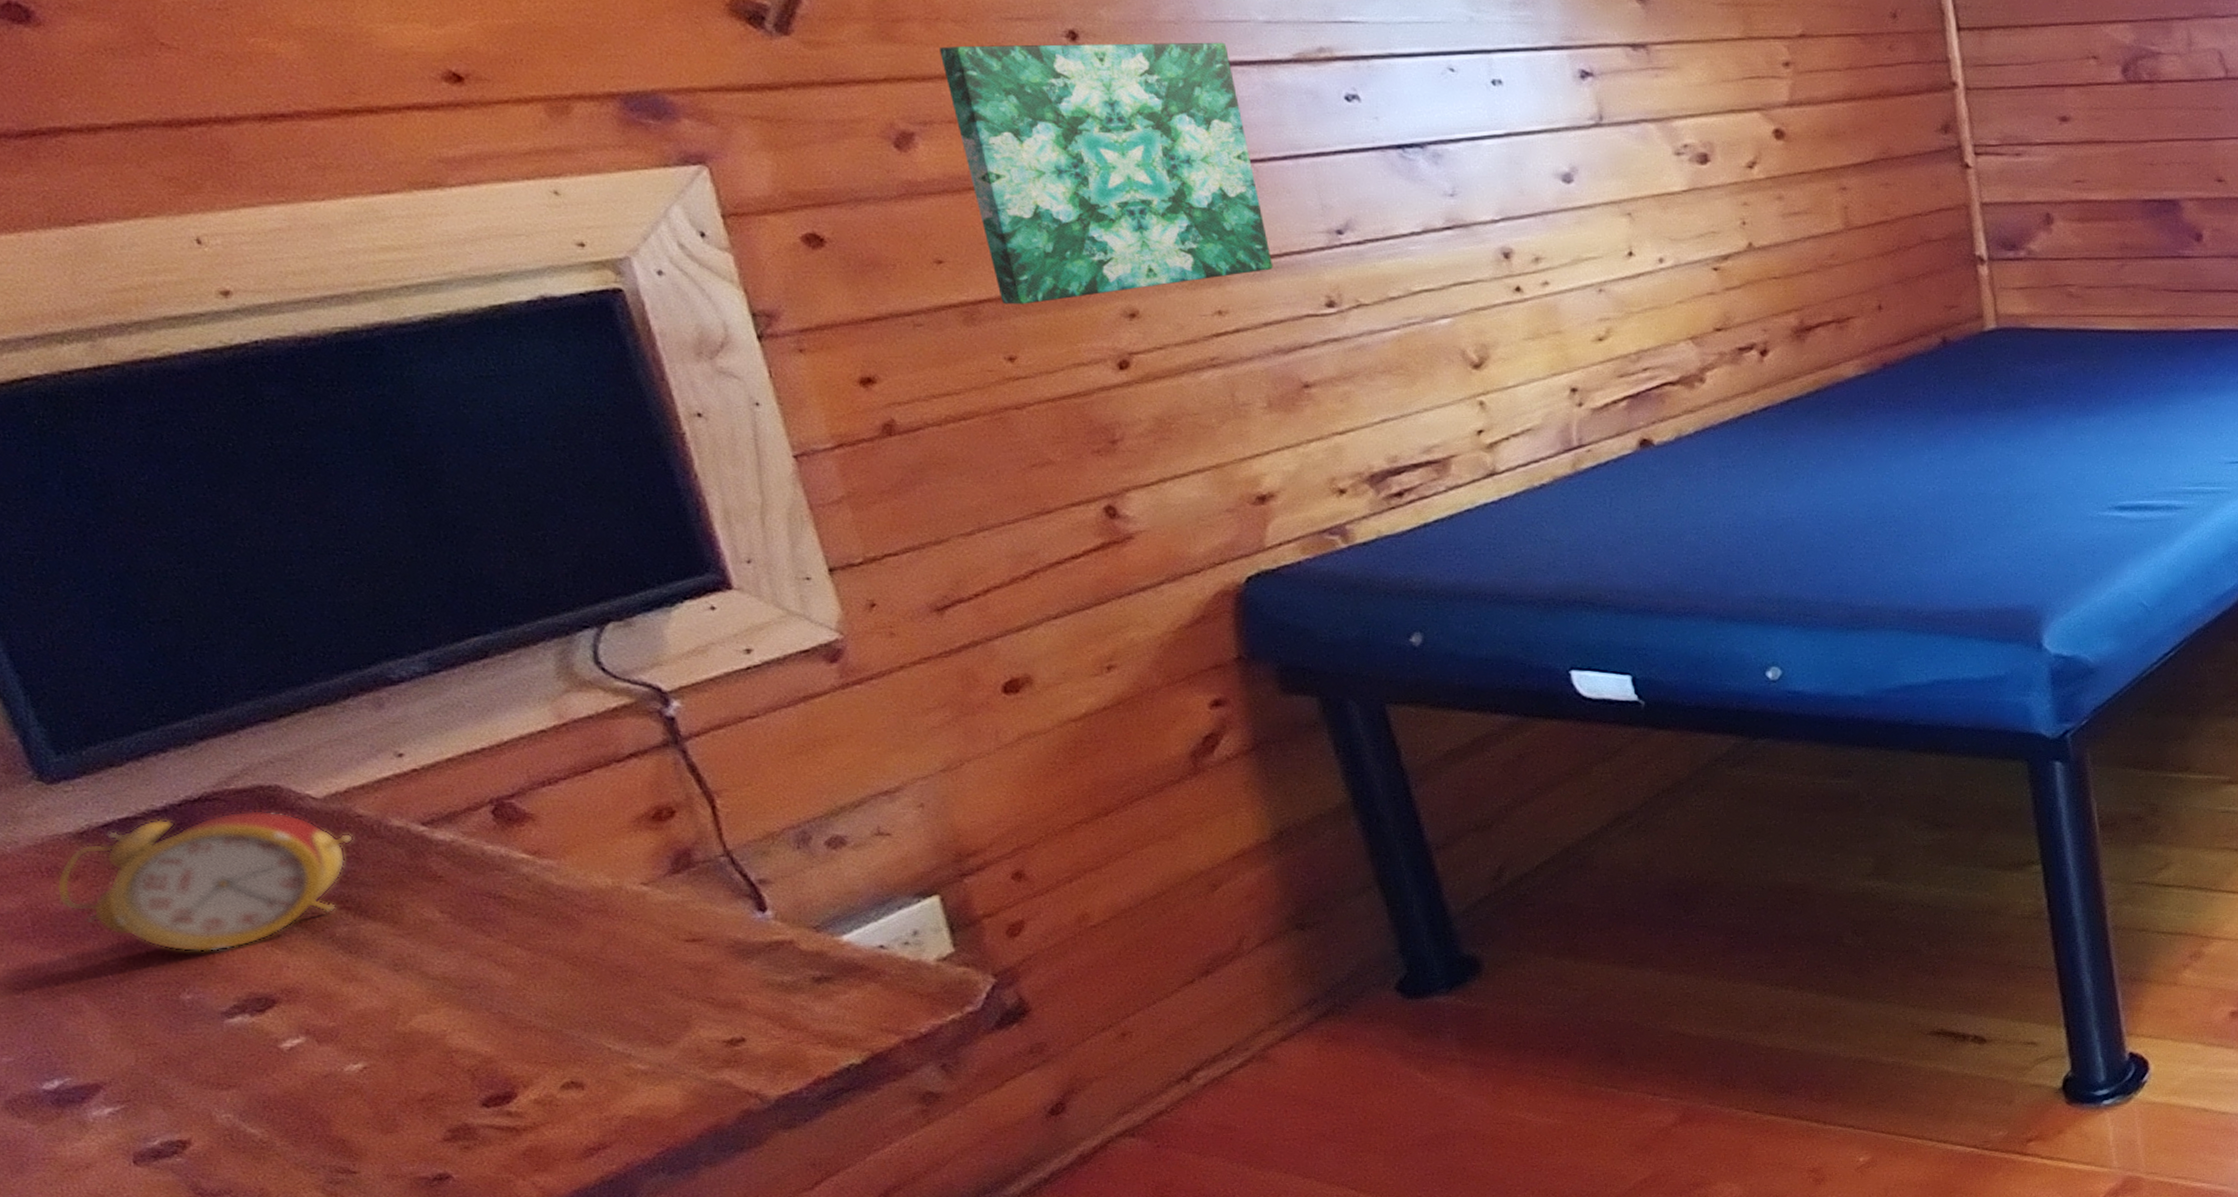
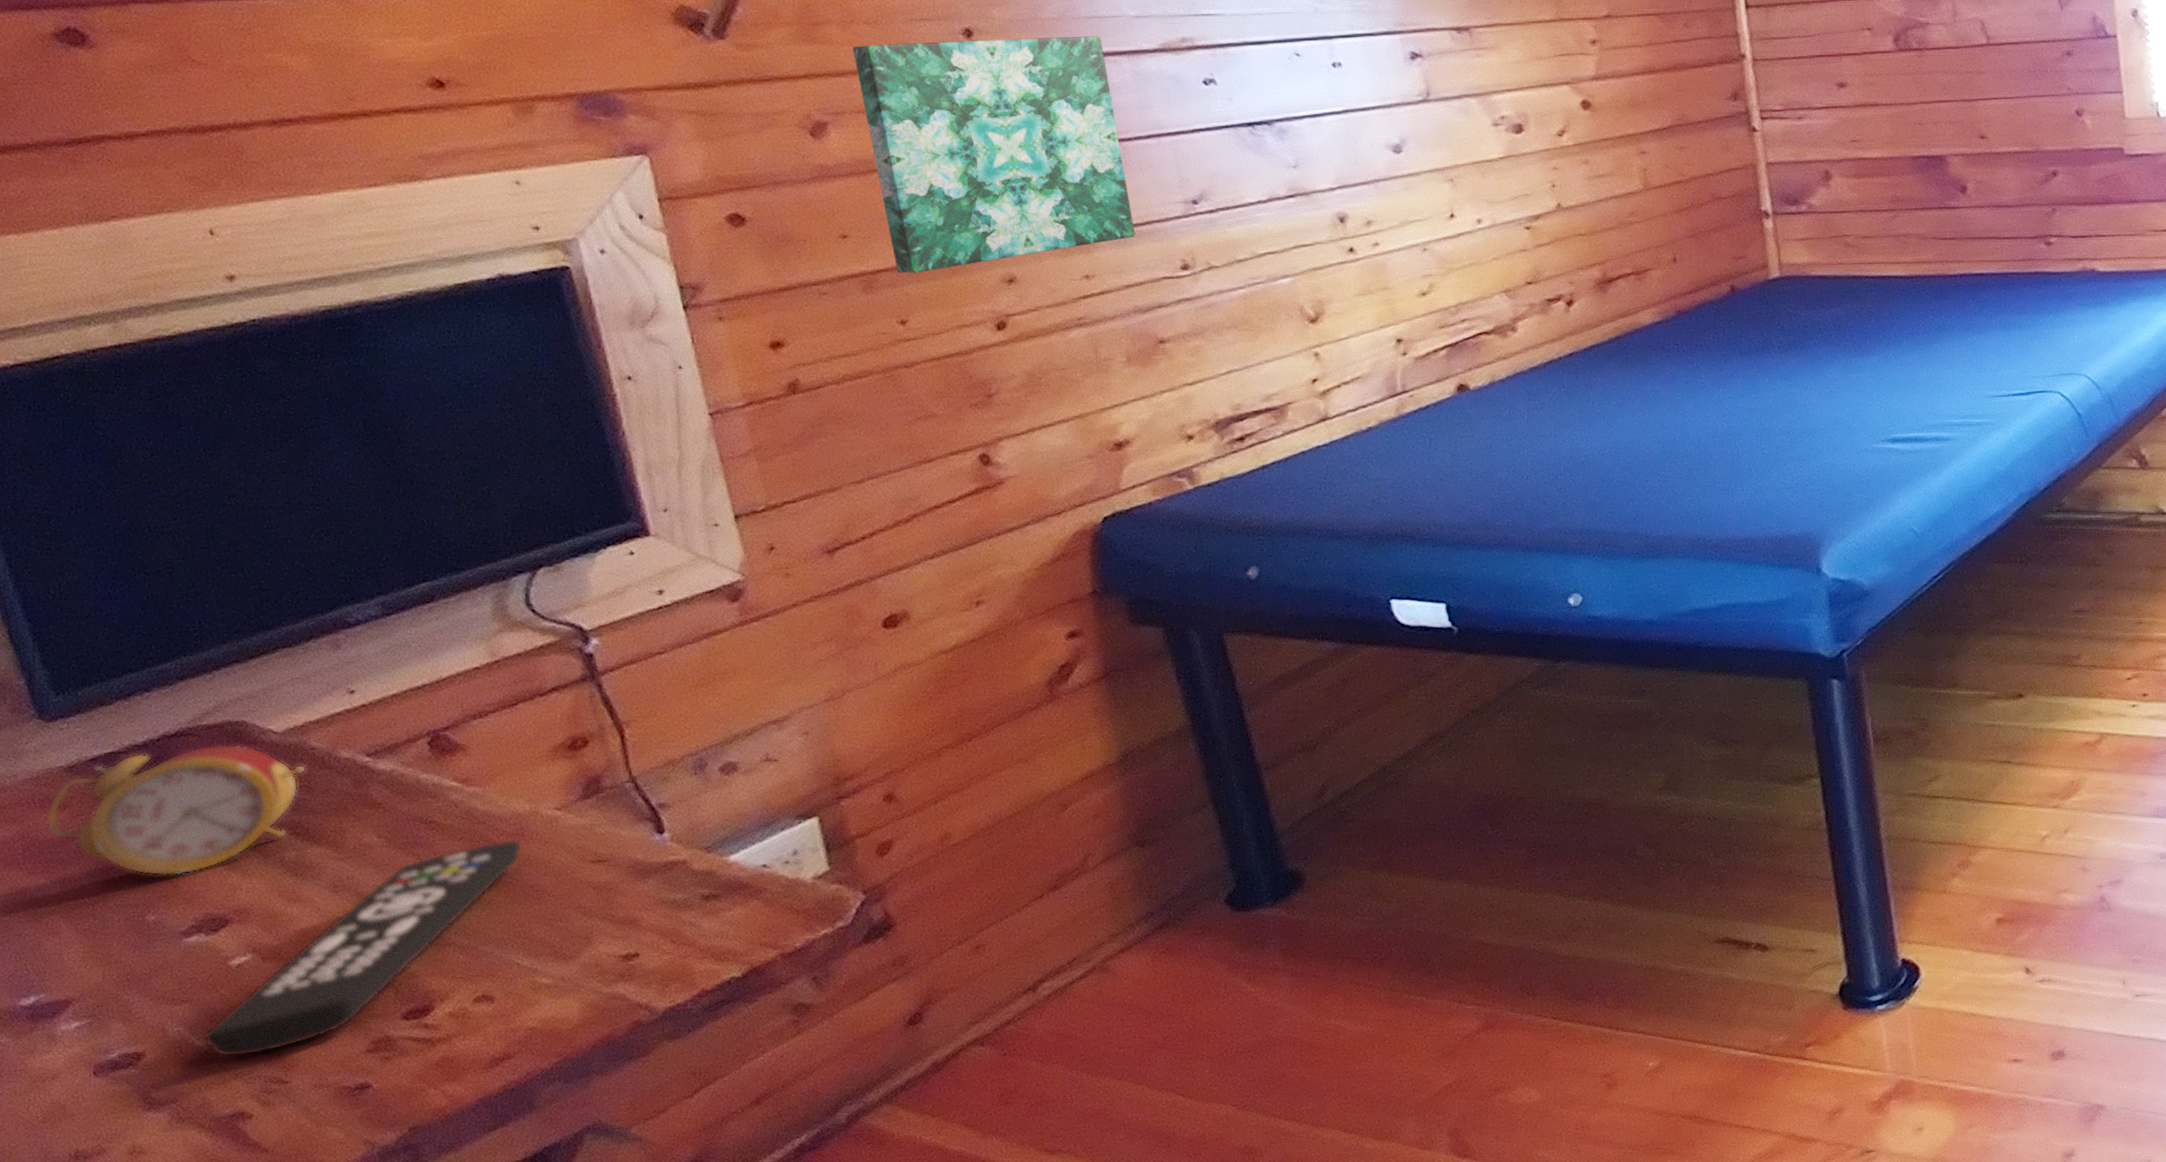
remote control: none [256,916,607,1146] -> present [204,839,523,1058]

